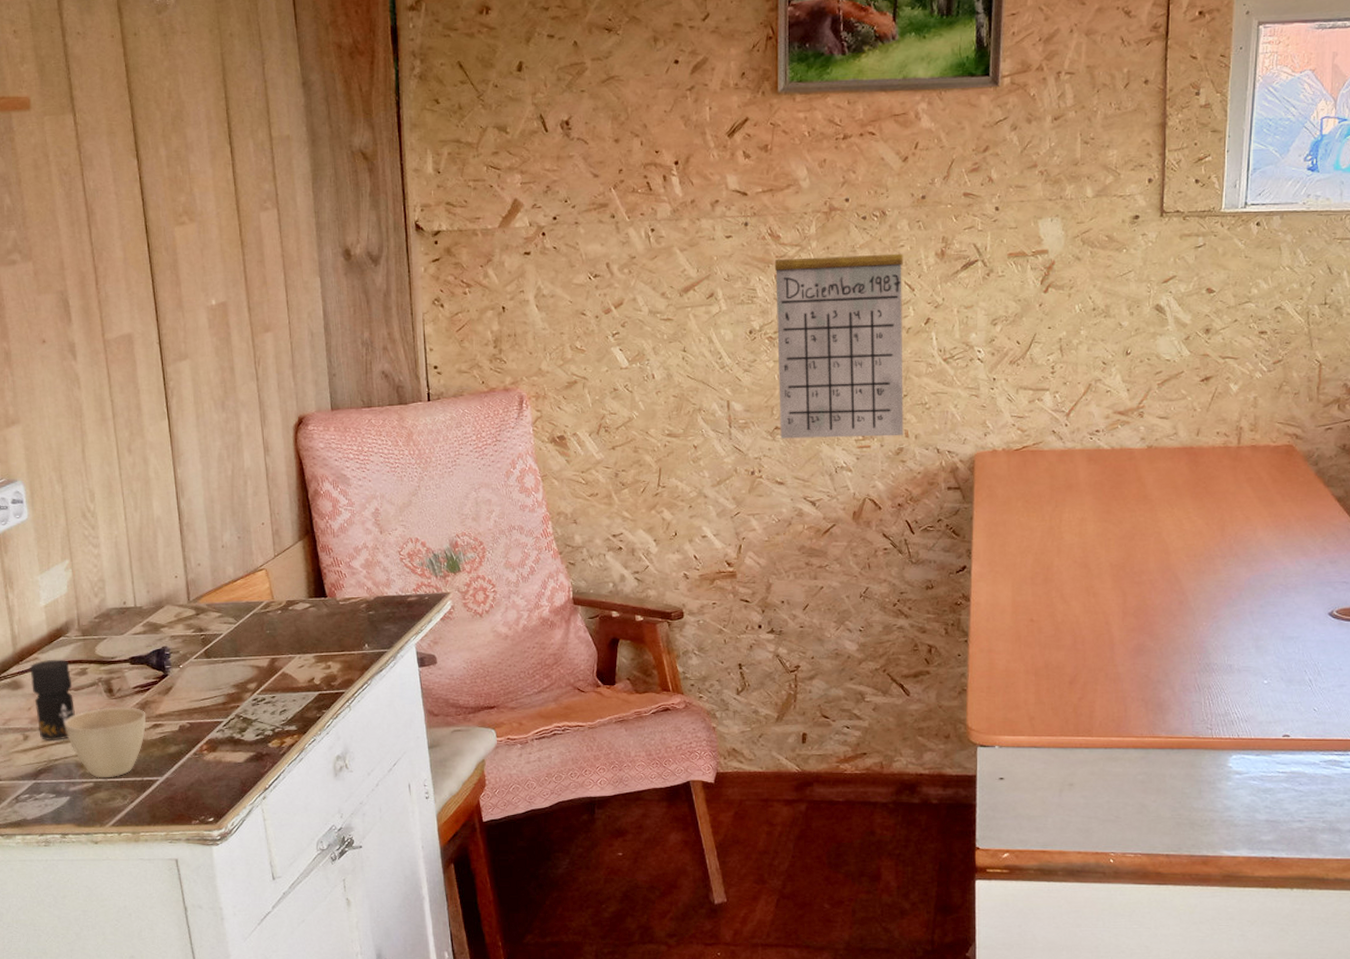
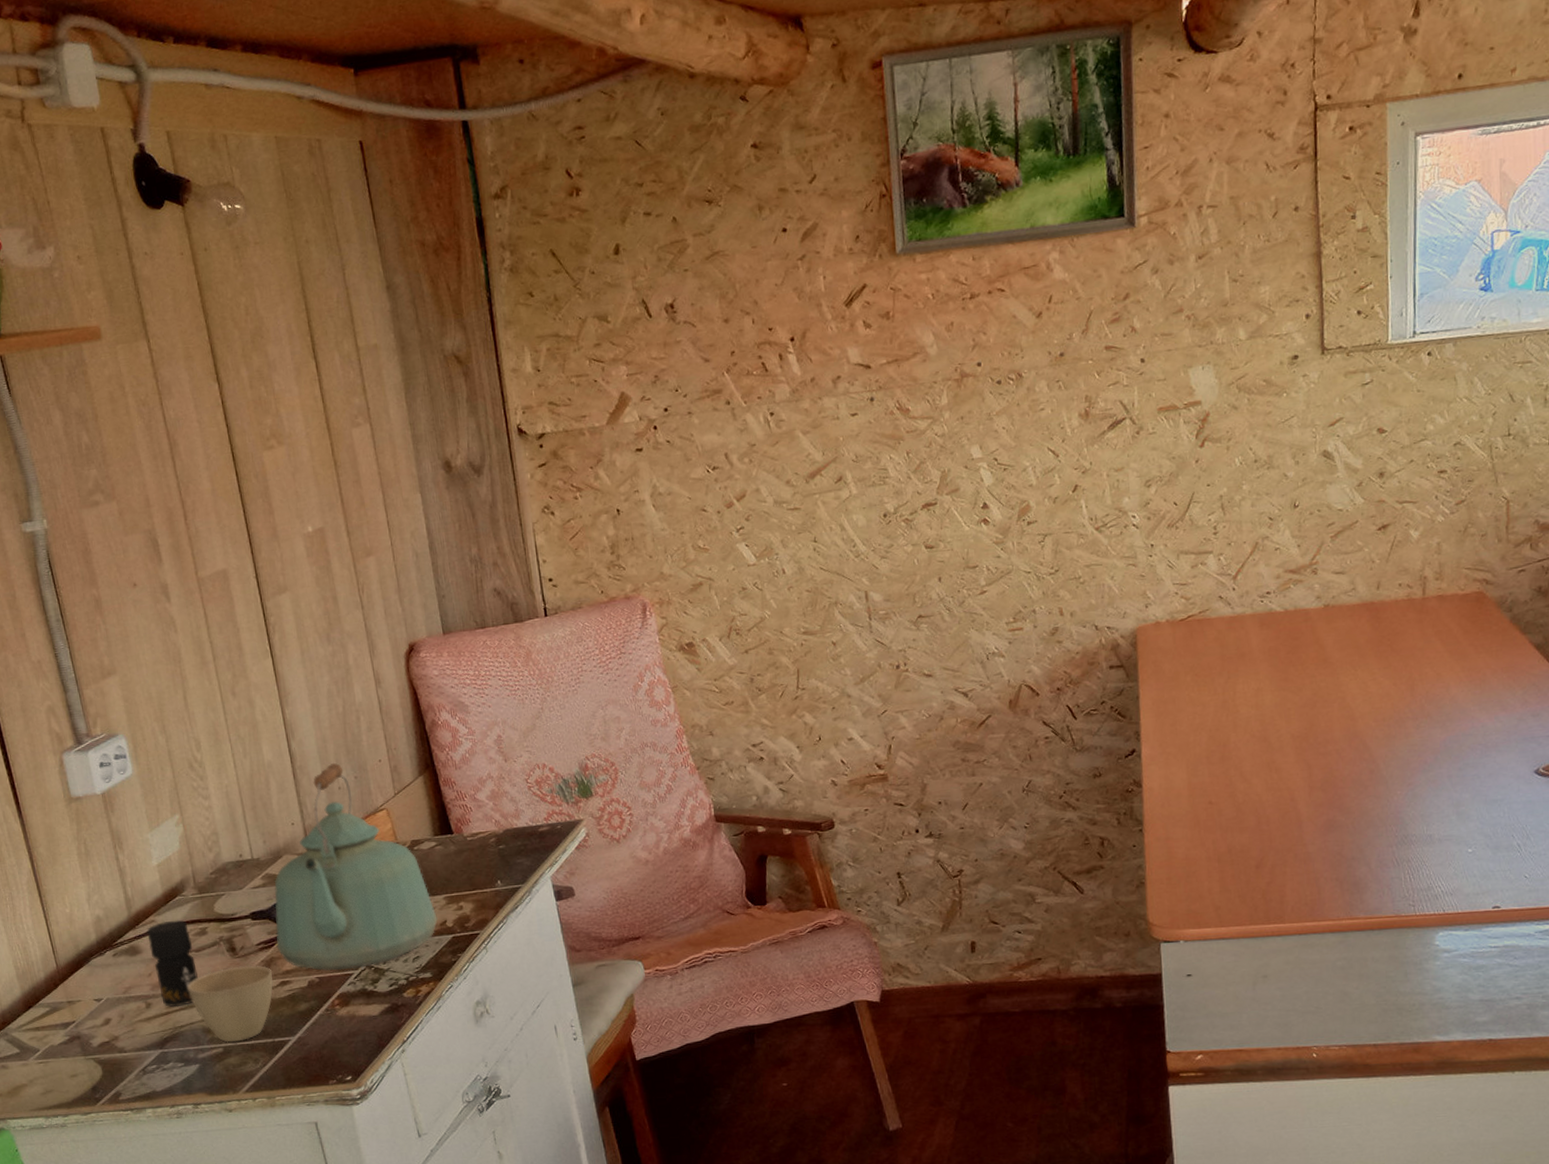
kettle: none [152,522,306,718] -> present [274,762,438,971]
calendar: present [774,213,903,439] -> none [905,380,1058,628]

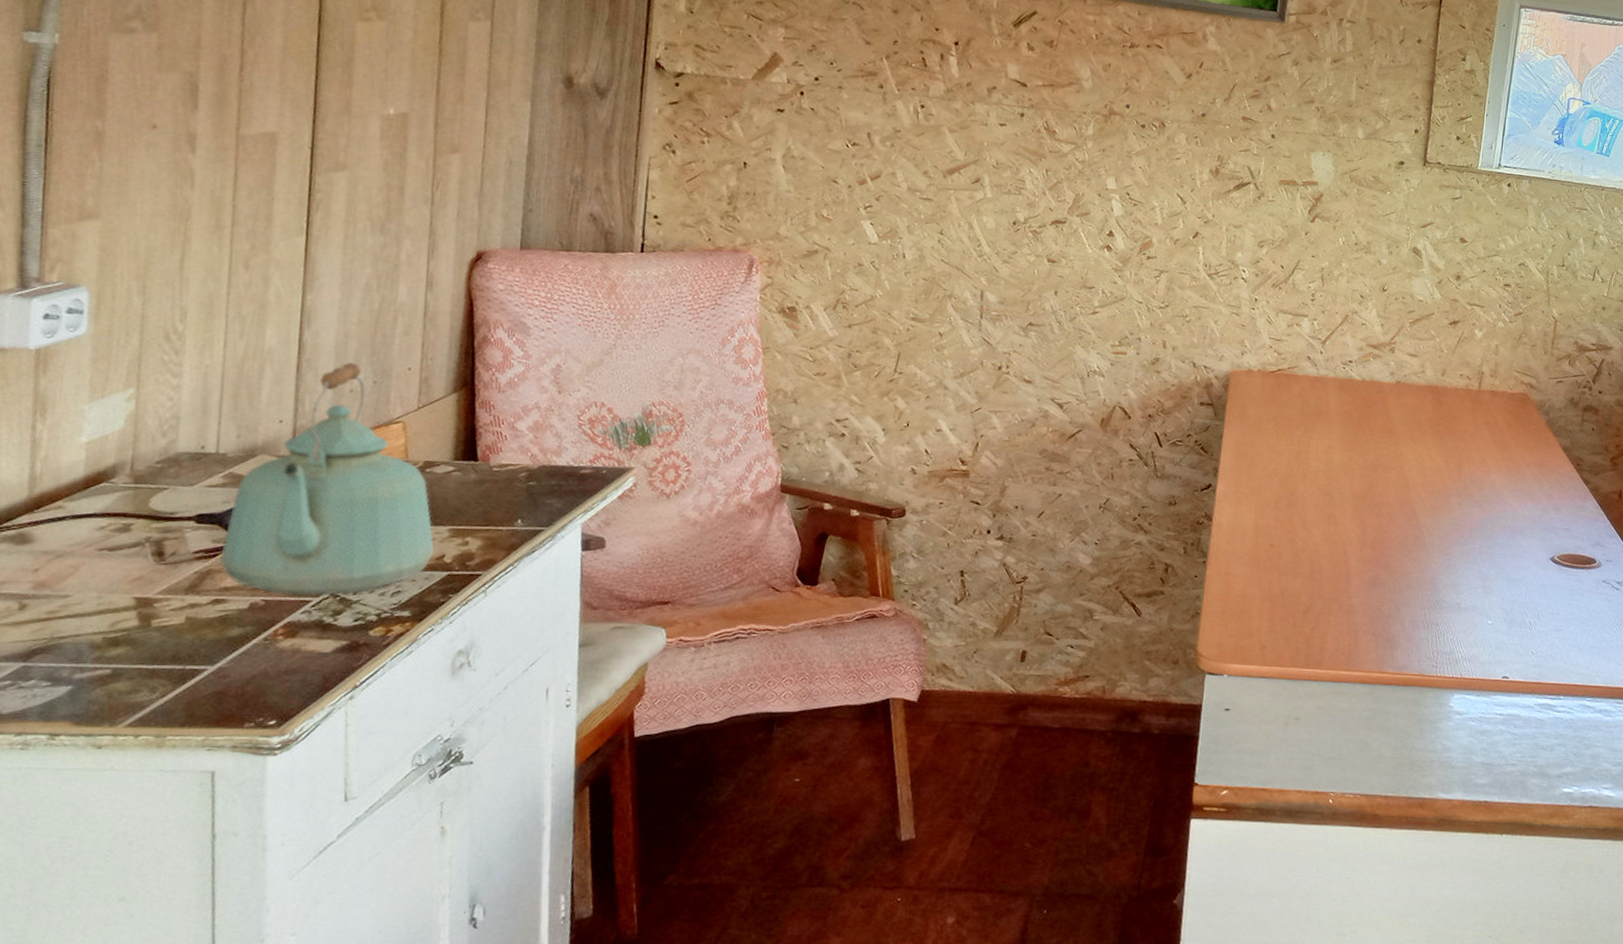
jar: present [147,920,198,1008] -> none [44,509,107,614]
cup: present [187,965,273,1043] -> none [83,574,206,664]

